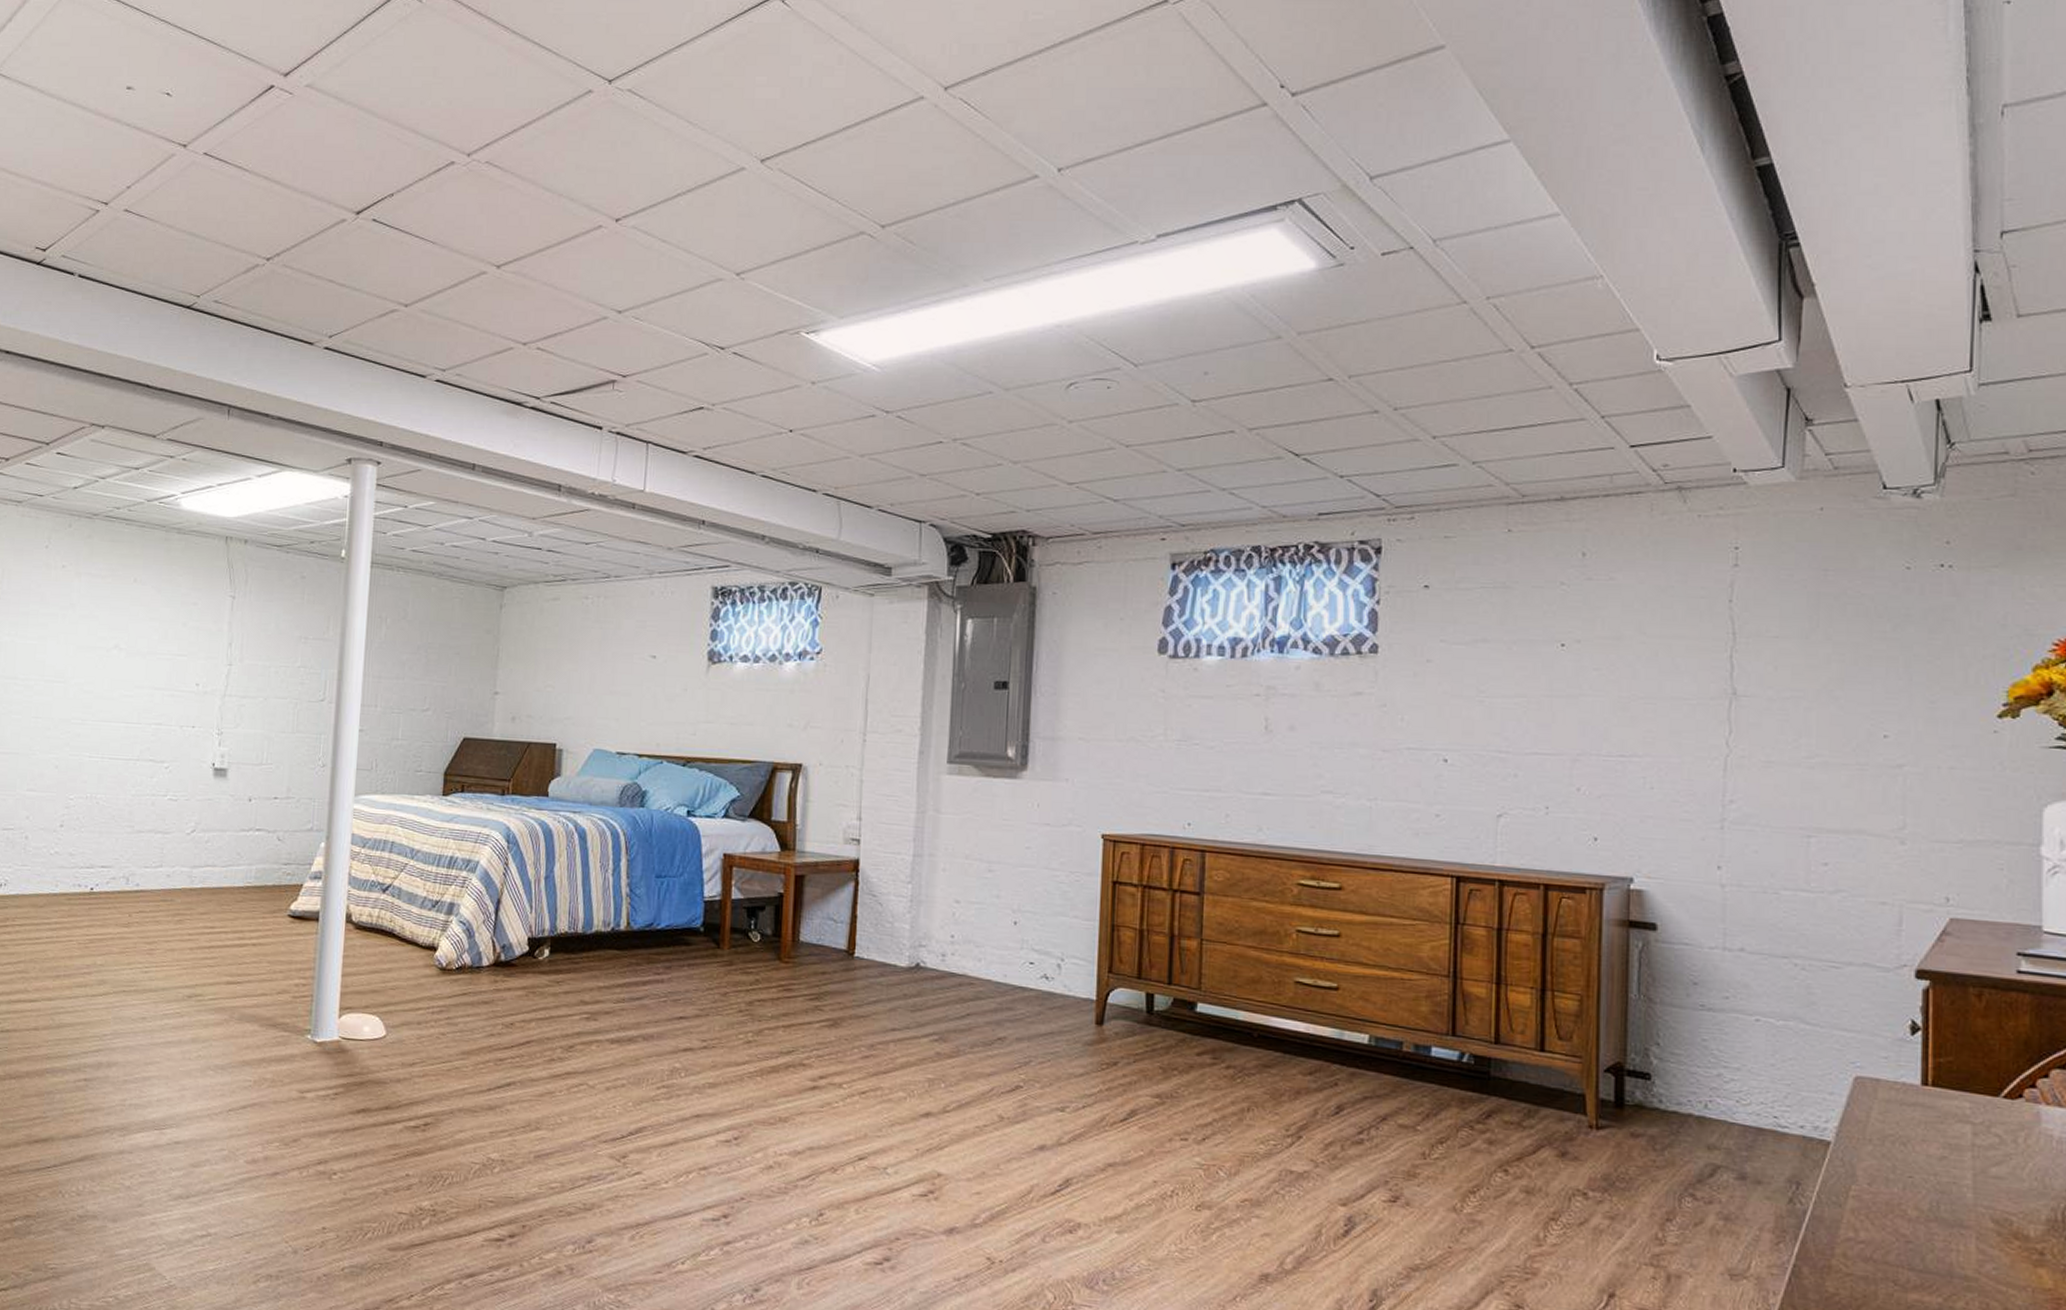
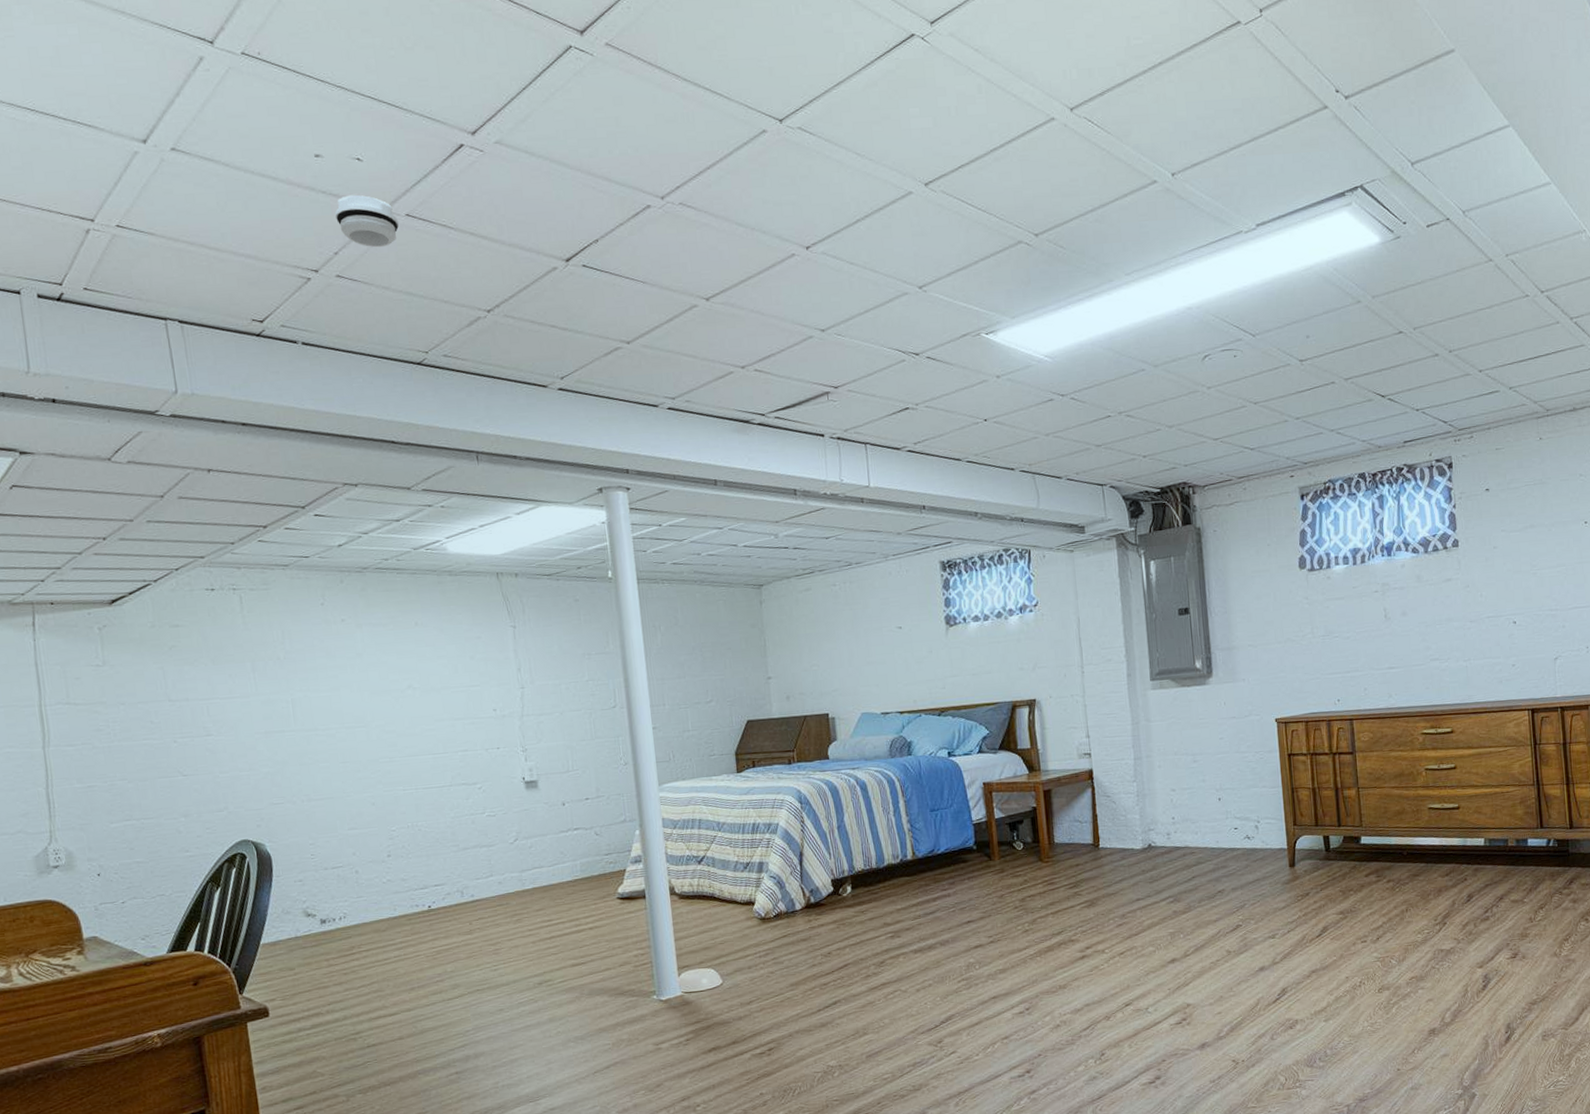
smoke detector: none [135,129,195,185] -> present [335,194,399,248]

